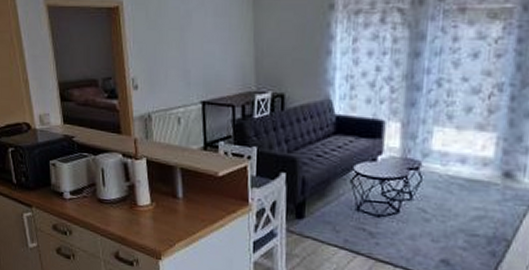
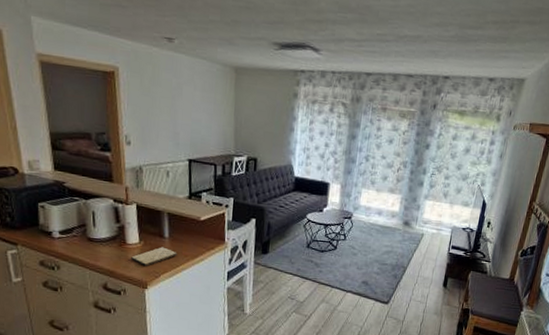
cutting board: none [143,209,193,233] -> present [131,247,177,266]

